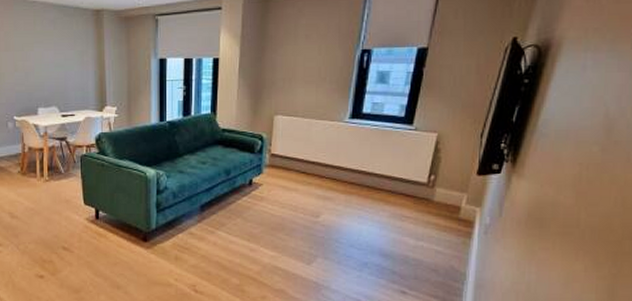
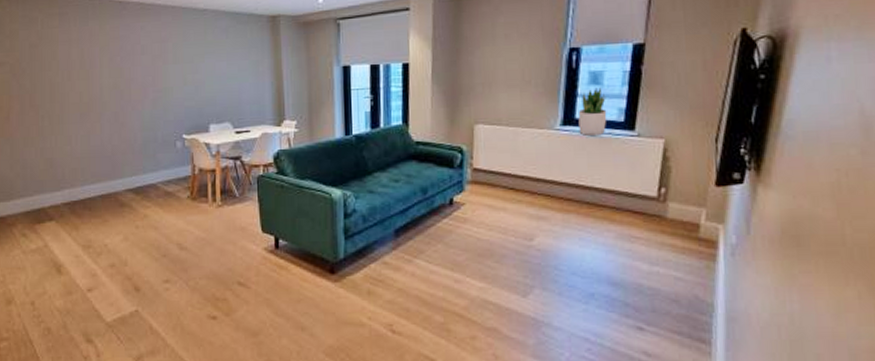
planter: none [365,86,390,129] -> present [578,87,607,137]

